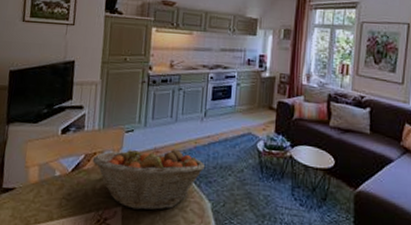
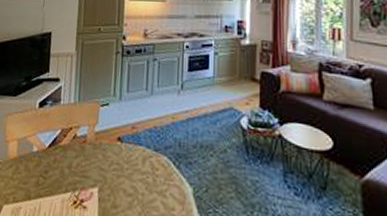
fruit basket: present [92,147,206,211] -> none [68,122,185,194]

